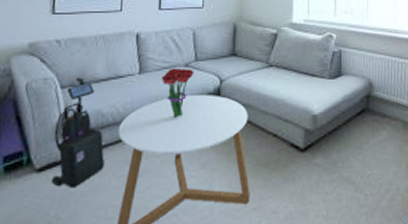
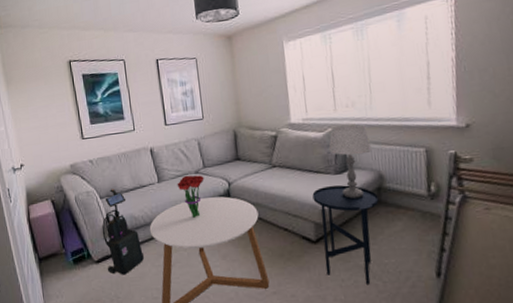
side table: none [305,89,367,198] -> present [312,185,379,284]
table lamp: none [326,30,365,105] -> present [329,124,372,199]

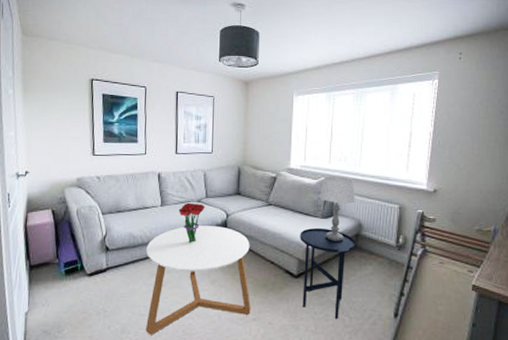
vacuum cleaner: present [102,189,144,275] -> none [98,207,137,290]

